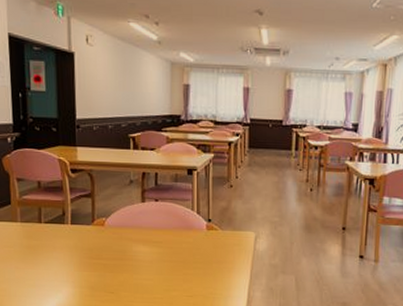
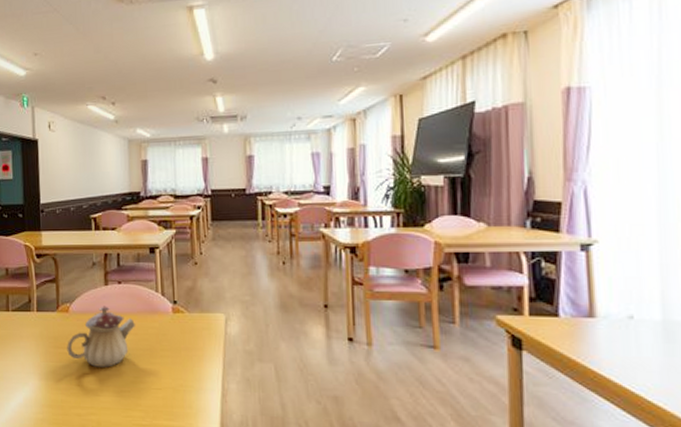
teapot: none [102,221,170,277] -> present [67,306,135,367]

